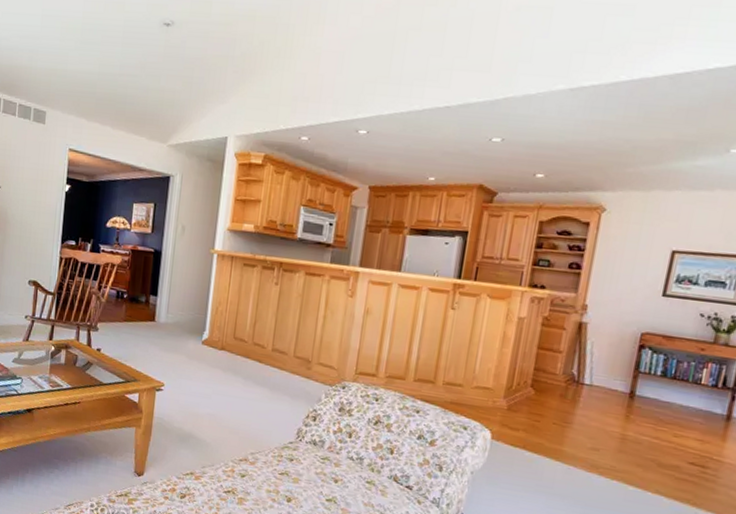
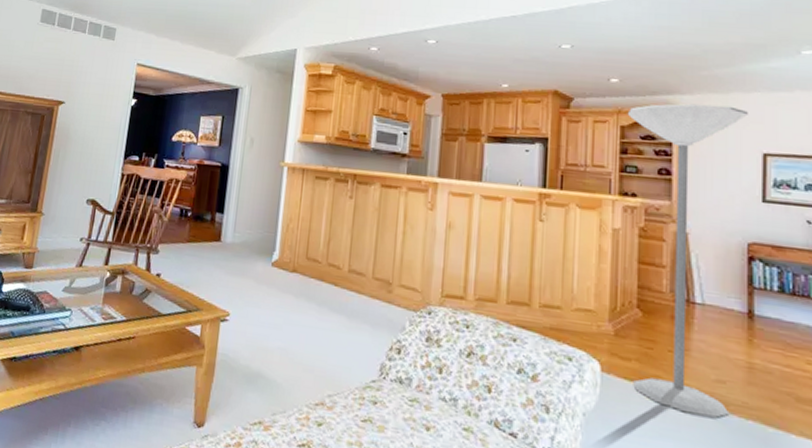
floor lamp: none [518,200,665,478] -> present [627,103,748,418]

